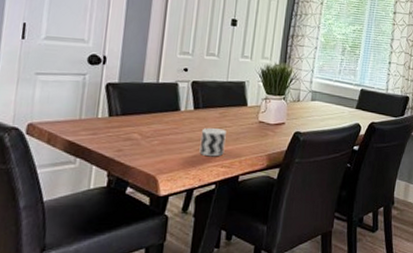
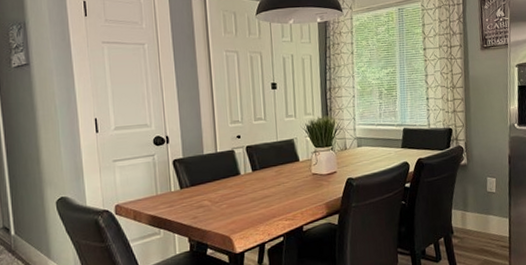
cup: present [199,128,226,157] -> none [262,185,286,212]

